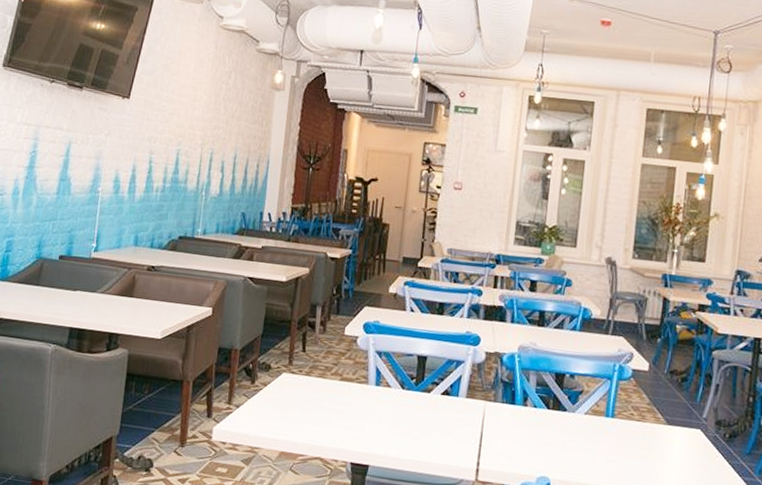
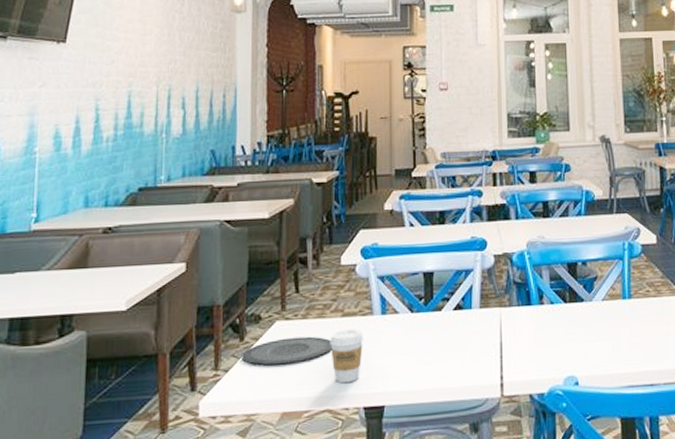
plate: none [251,388,329,413] -> present [242,336,332,366]
coffee cup: none [327,392,357,439] -> present [329,329,363,384]

